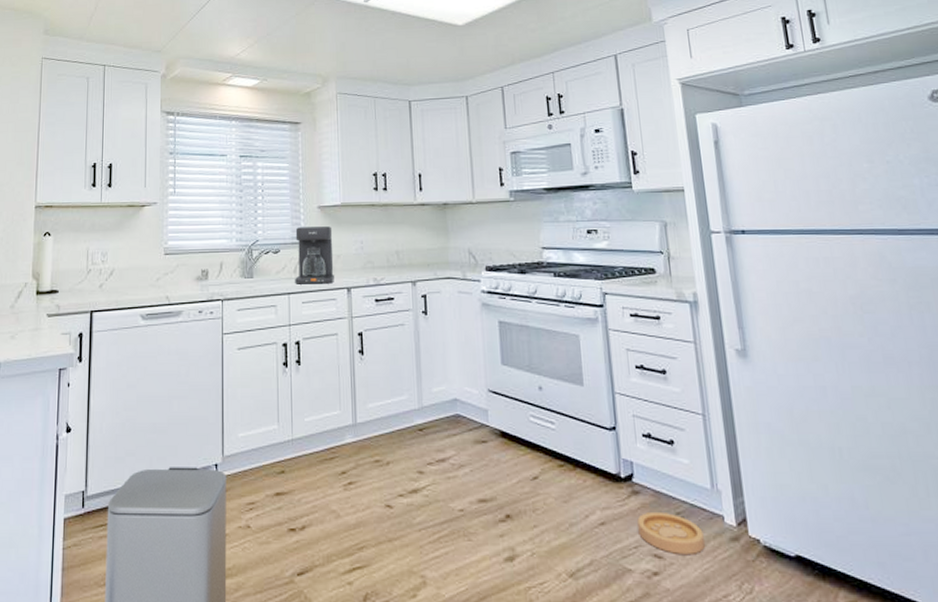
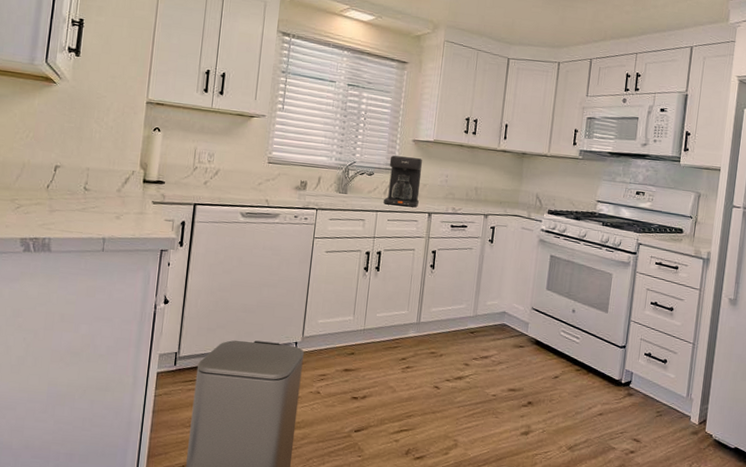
pet bowl: present [637,513,705,556] -> none [626,409,673,442]

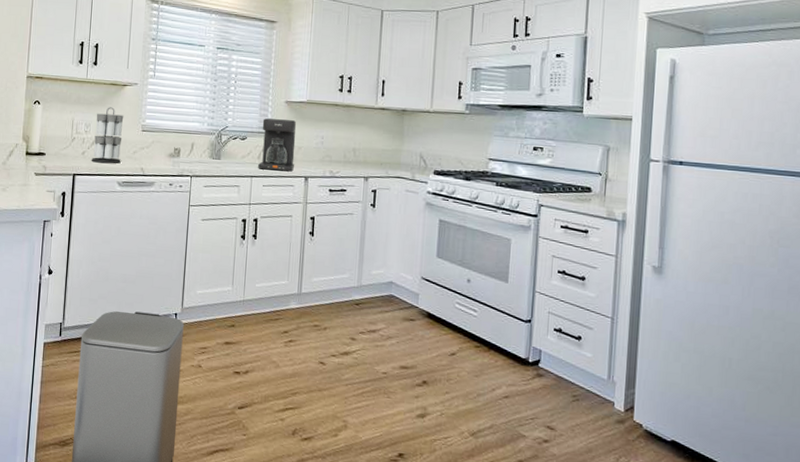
spice rack: none [214,137,250,195] -> present [92,107,124,164]

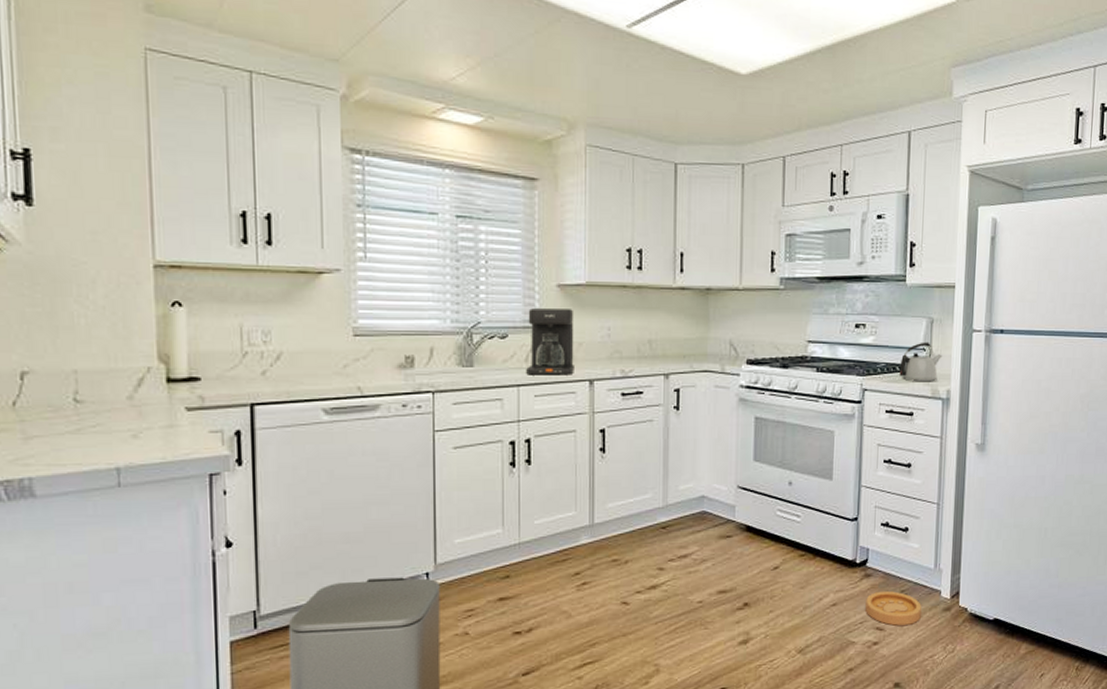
spice rack: present [92,107,124,164] -> none [278,305,325,385]
pet bowl: none [537,392,594,430] -> present [865,591,921,626]
kettle: none [575,167,619,205] -> present [899,342,943,382]

